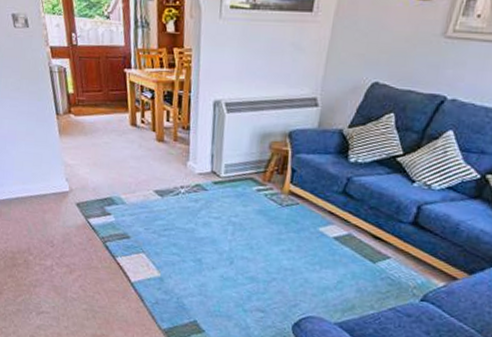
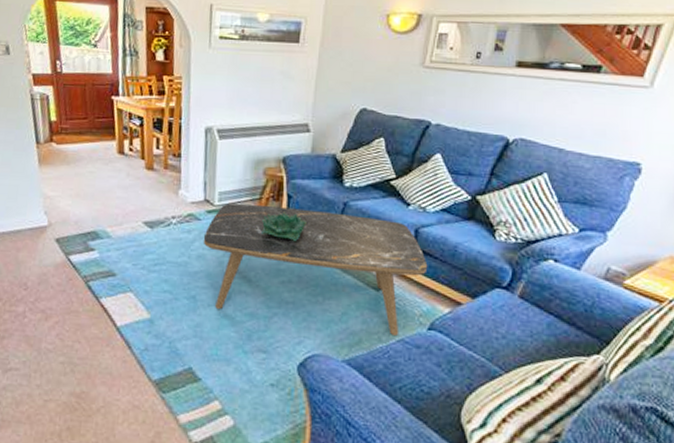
coffee table: none [209,175,427,304] -> present [203,203,428,335]
decorative bowl: none [265,185,309,213] -> present [262,212,307,241]

